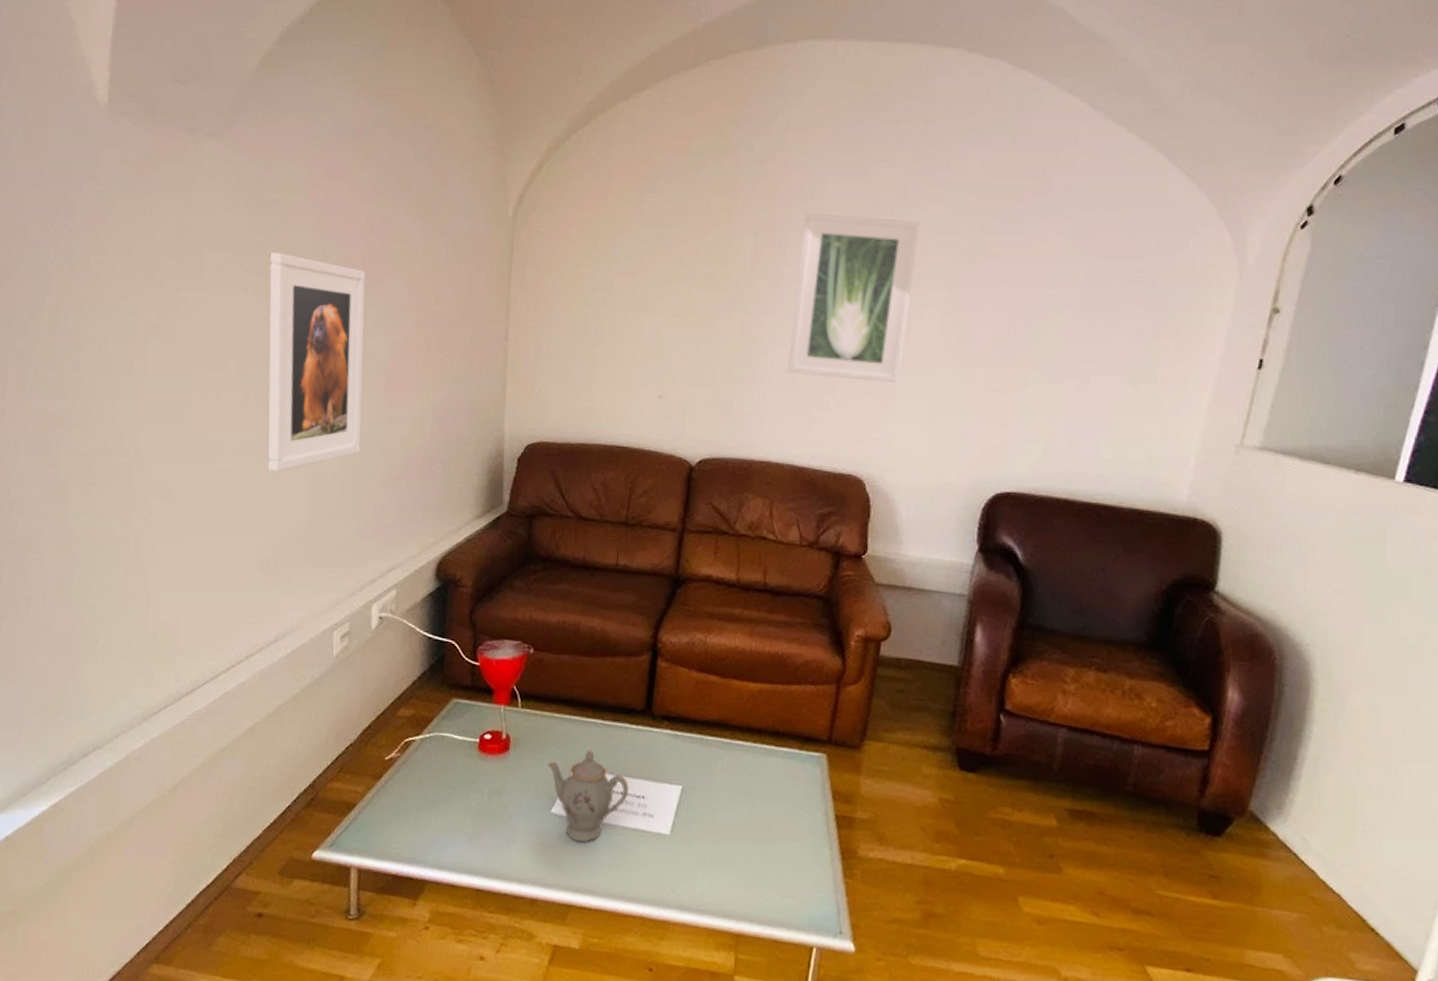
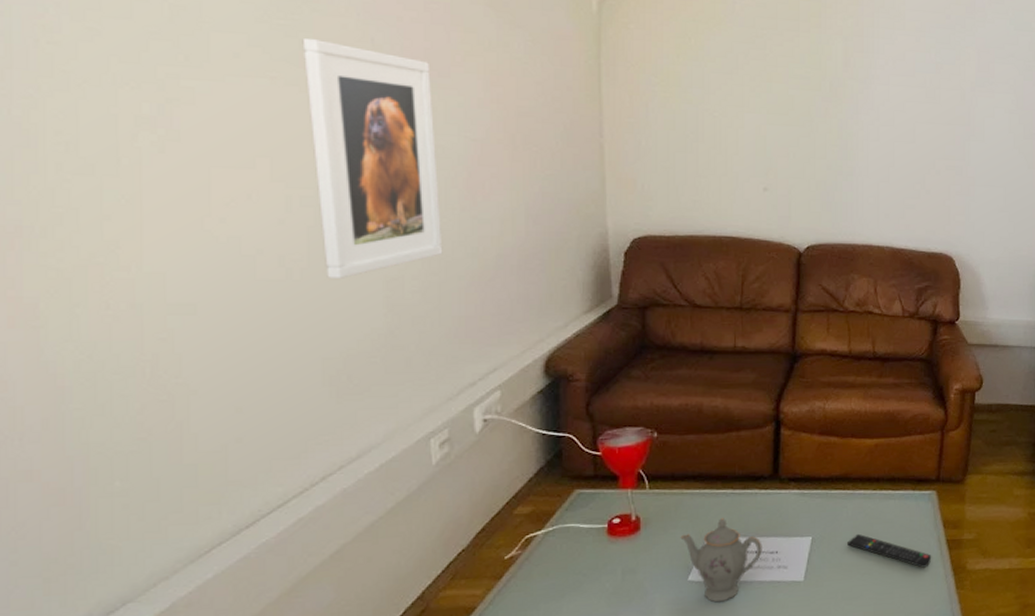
remote control: none [720,790,817,844] -> present [847,533,932,568]
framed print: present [787,212,920,383] -> none [882,21,988,173]

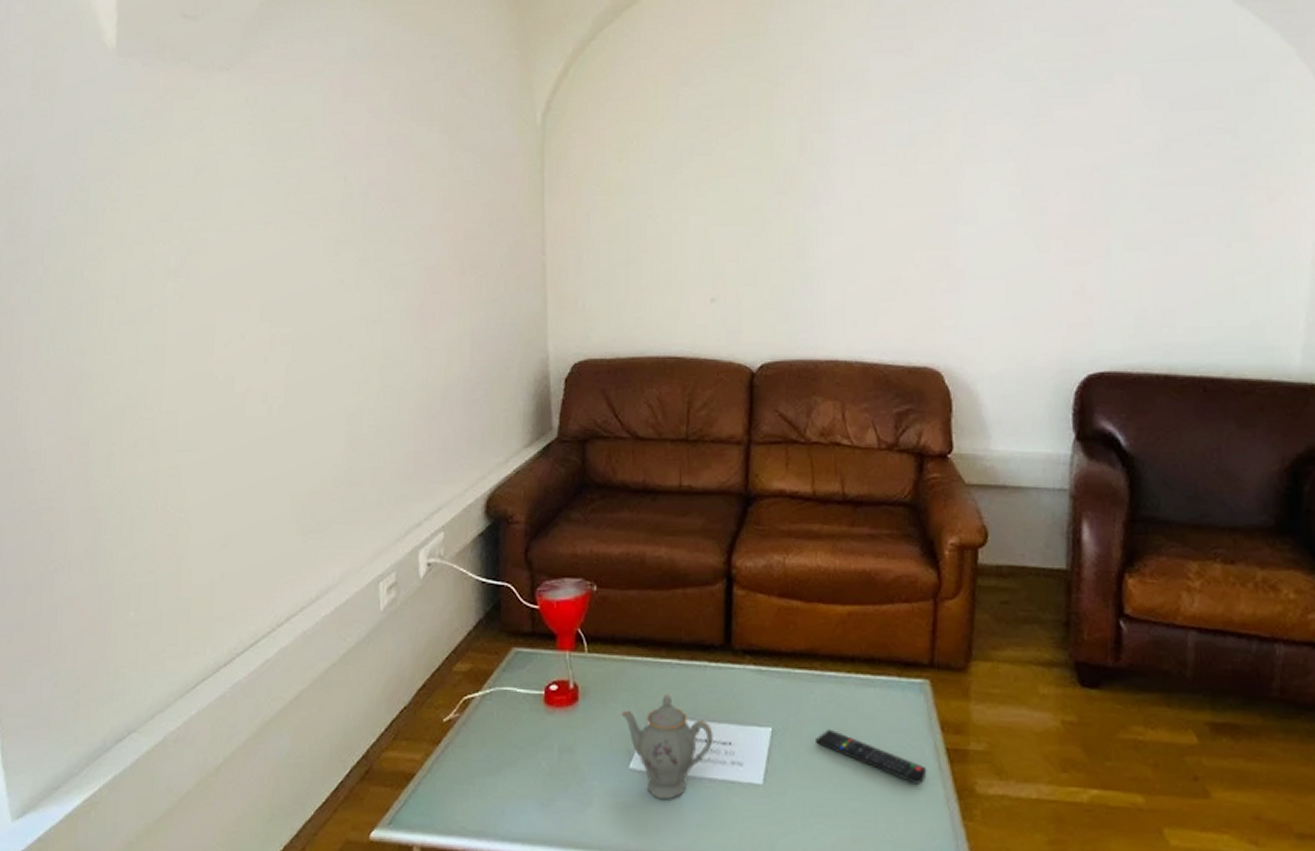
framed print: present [302,37,443,278] -> none [289,182,397,414]

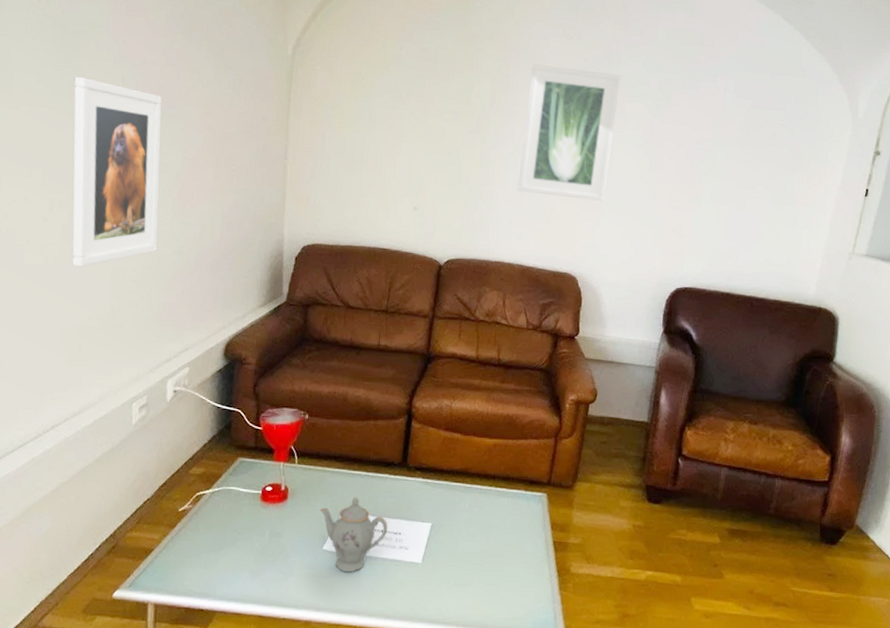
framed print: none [289,182,397,414] -> present [71,76,162,267]
remote control: present [816,728,927,784] -> none [462,525,539,565]
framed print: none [847,90,976,265] -> present [517,63,621,201]

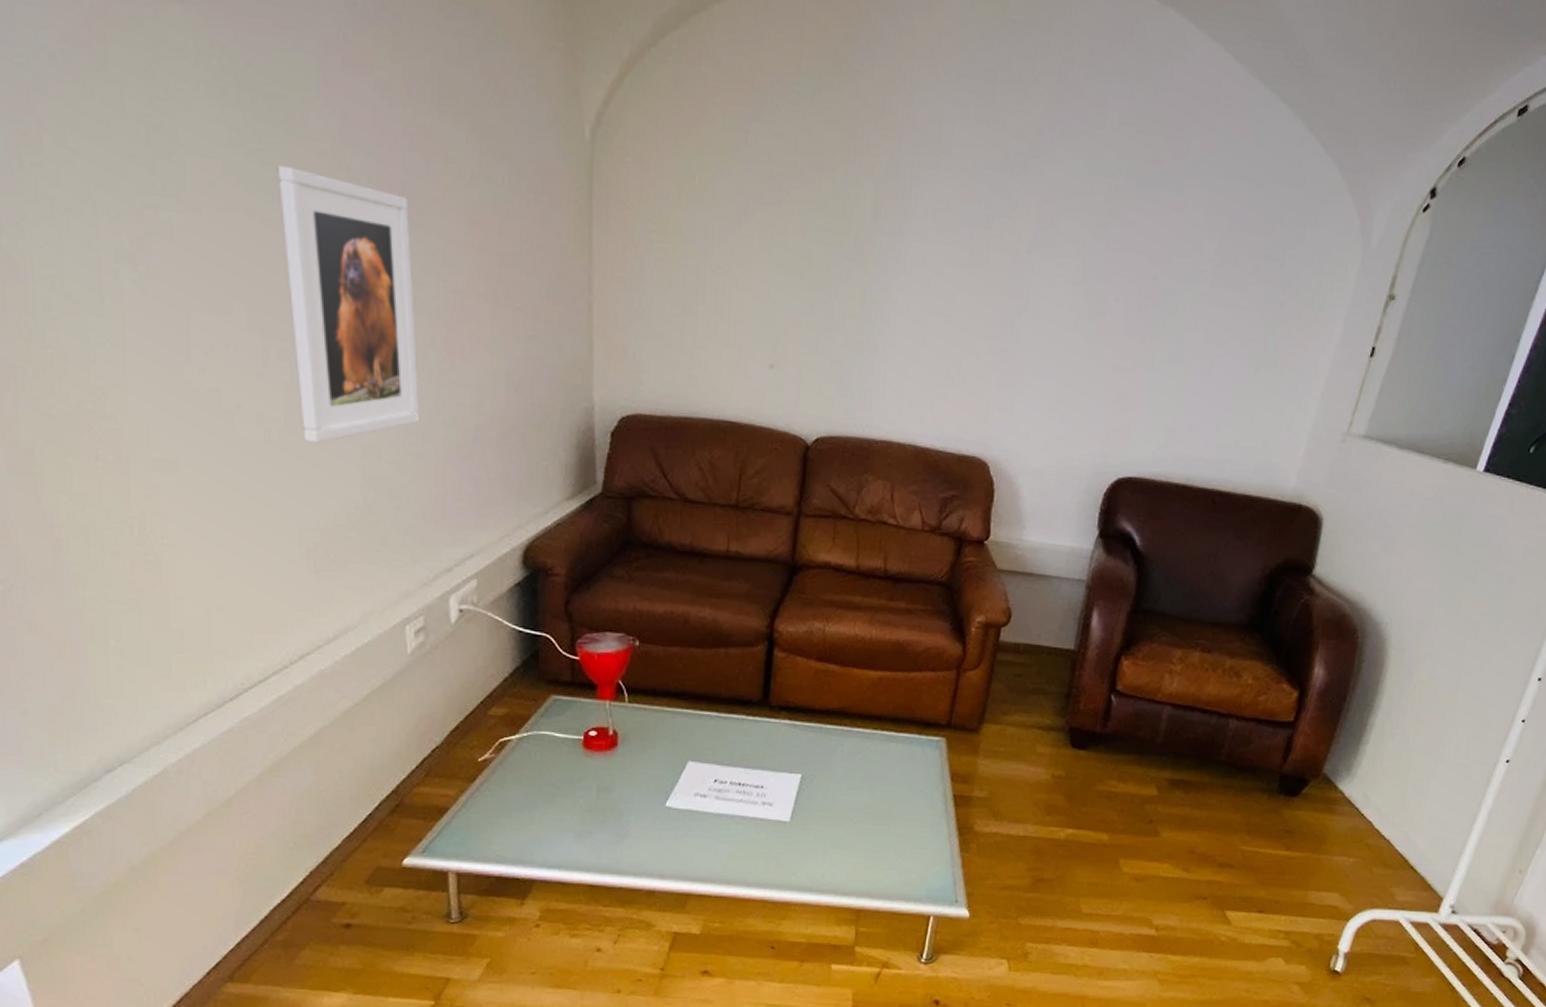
teapot: present [319,497,388,573] -> none [659,743,747,834]
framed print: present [517,63,621,201] -> none [910,159,1054,359]

